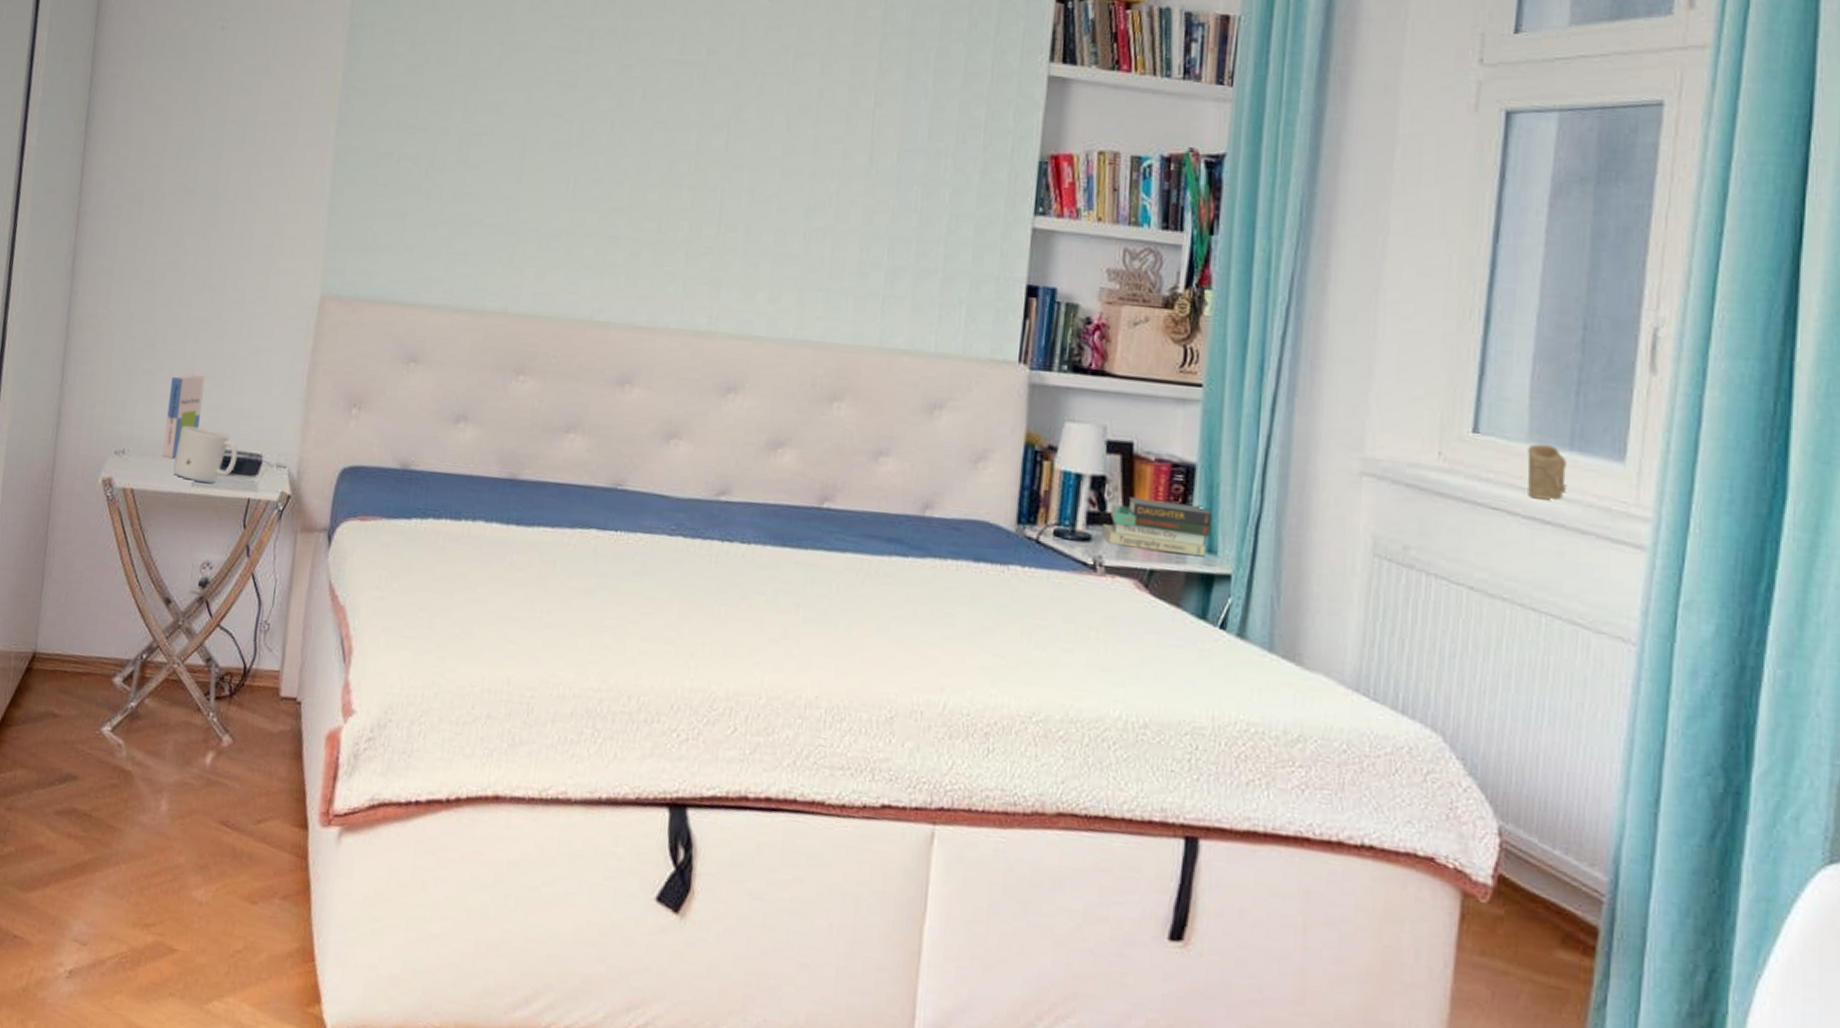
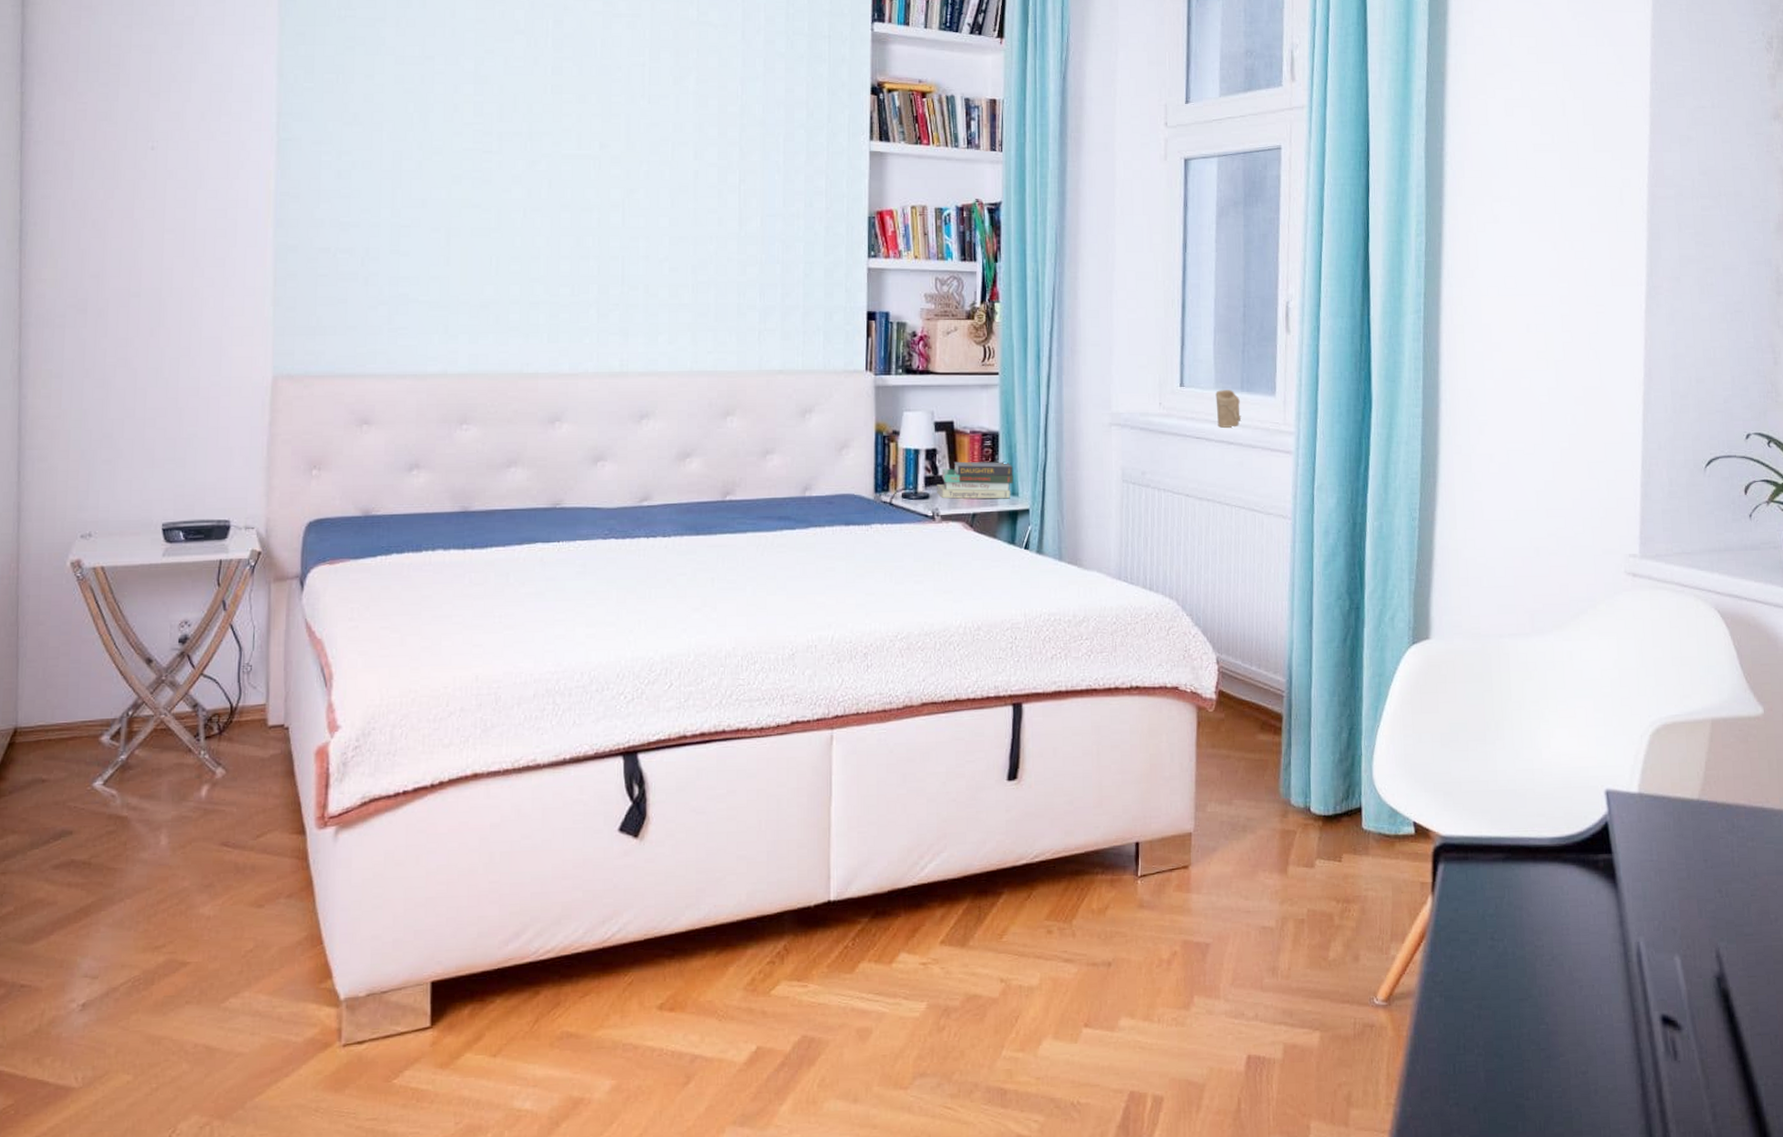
book: present [162,374,205,459] -> none [130,457,166,535]
mug: present [173,426,238,483] -> none [143,504,206,551]

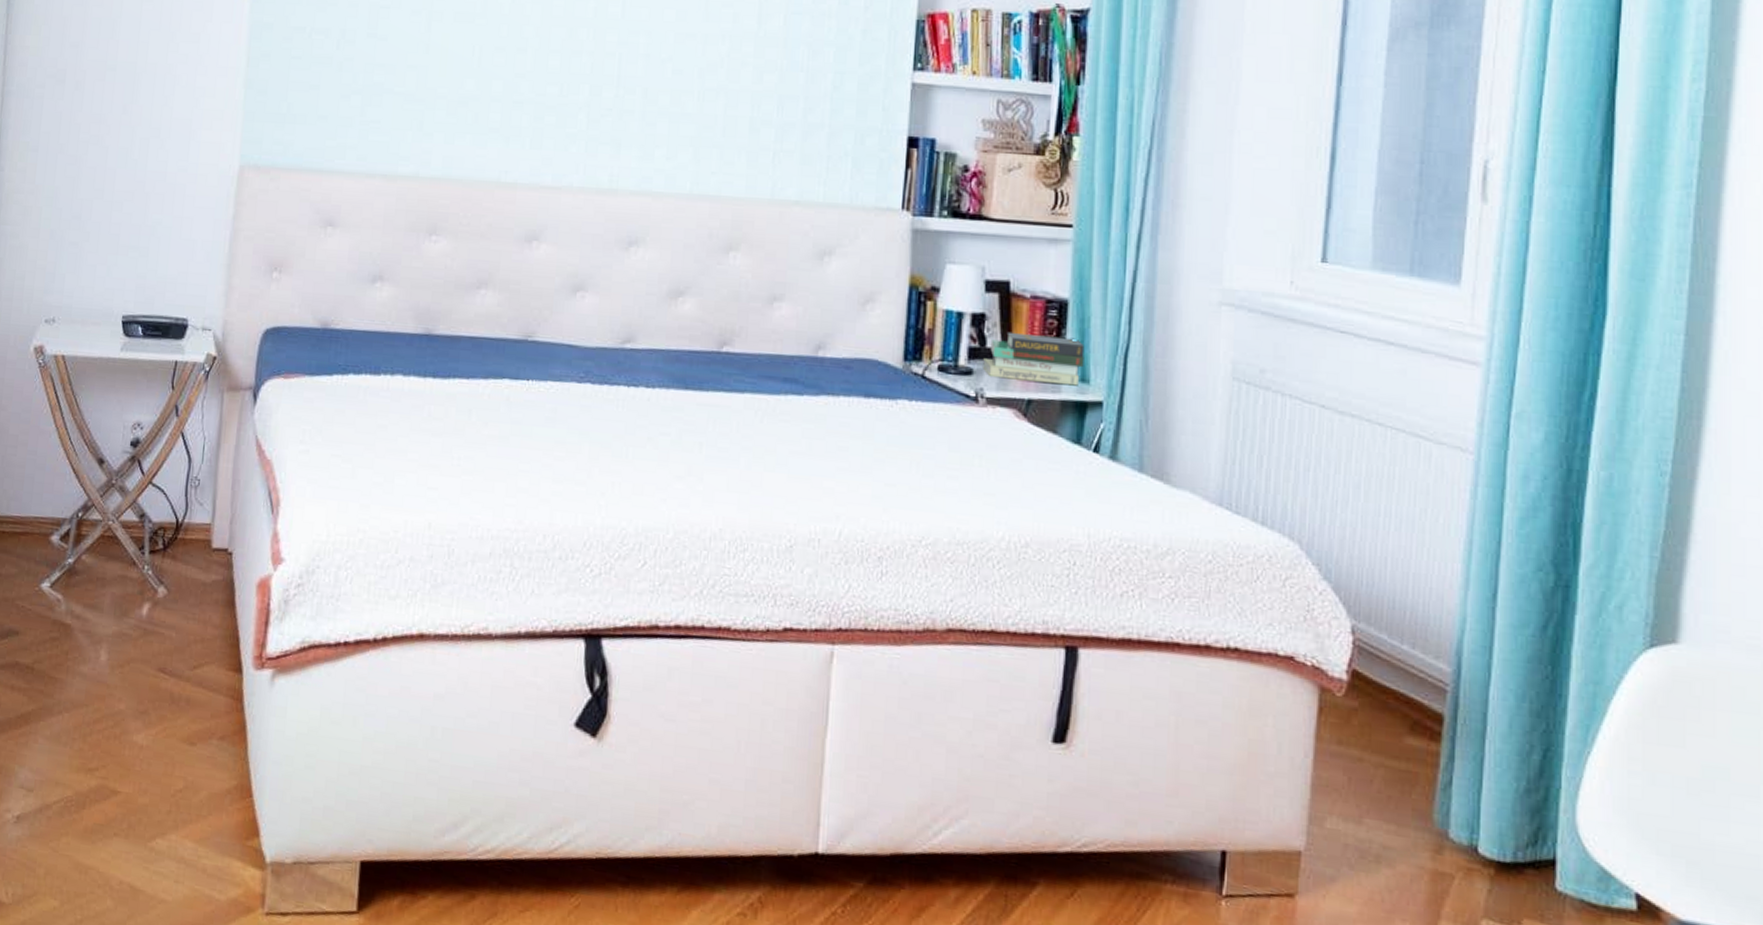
candle: present [1215,390,1242,428] -> none [1372,271,1408,323]

